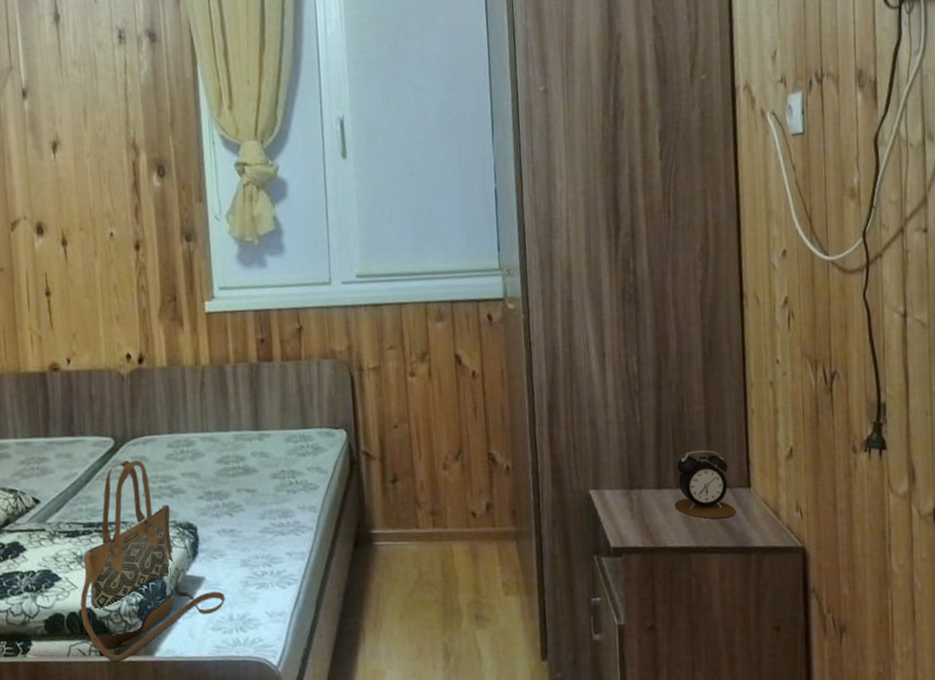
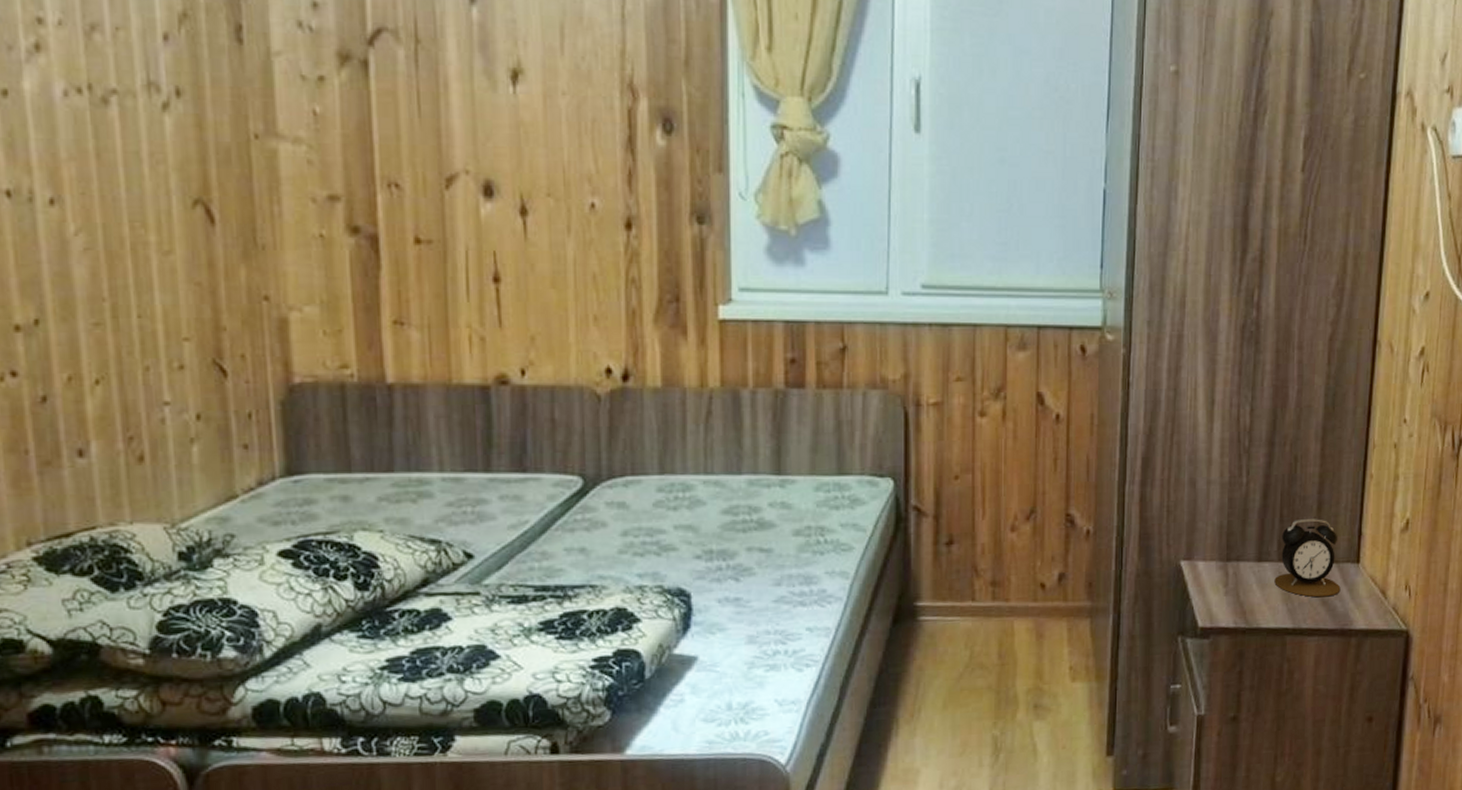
handbag: present [80,460,225,663] -> none [526,506,723,763]

